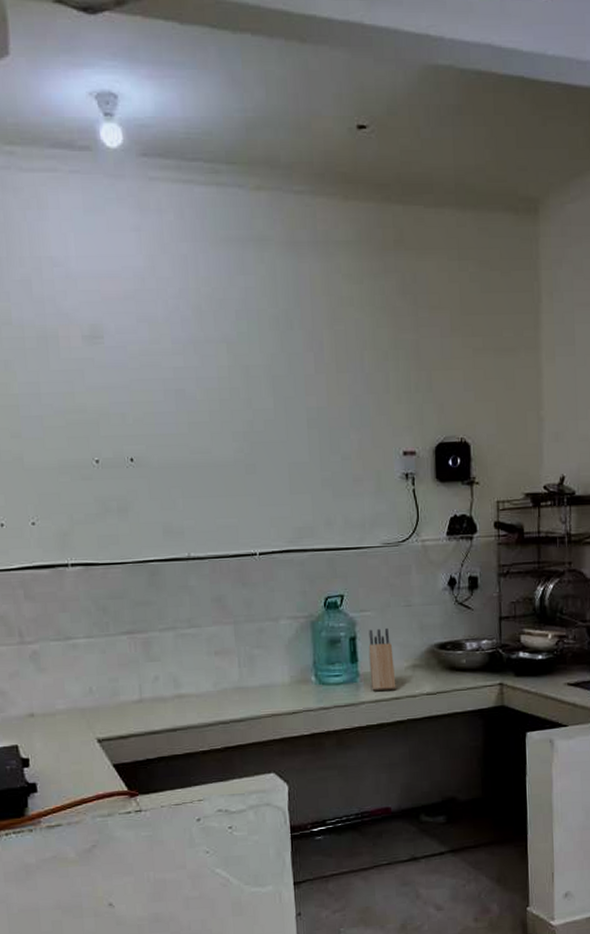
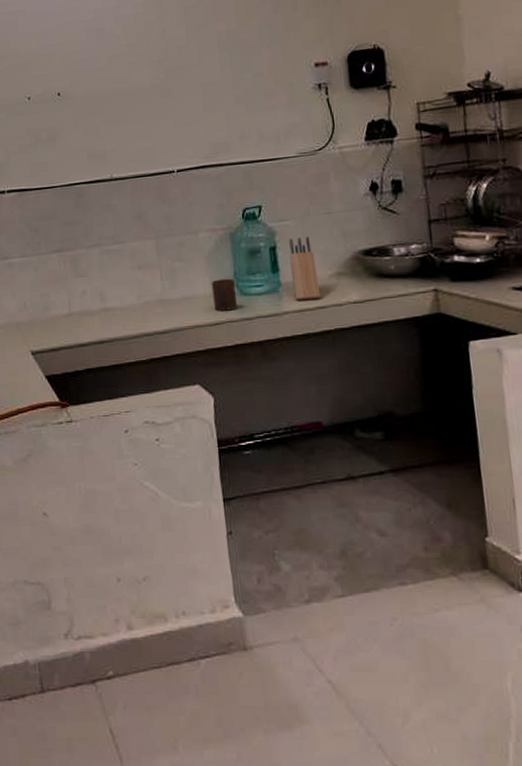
cup: none [290,667,315,700] -> present [211,278,237,311]

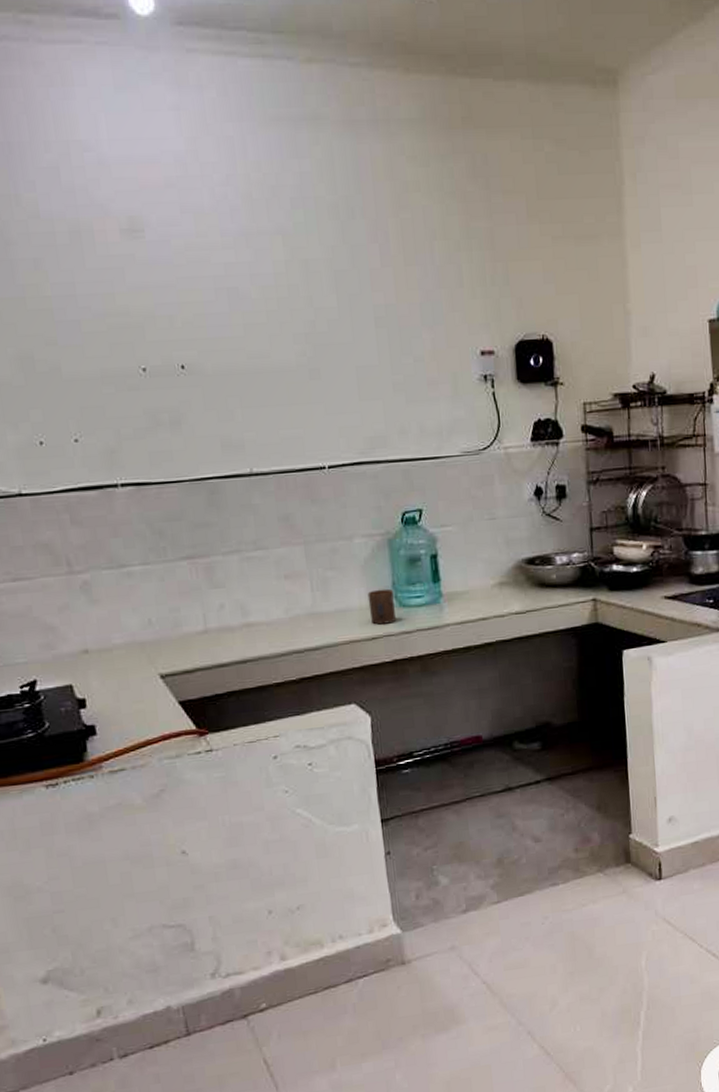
knife block: present [289,236,321,300] -> none [451,543,483,612]

